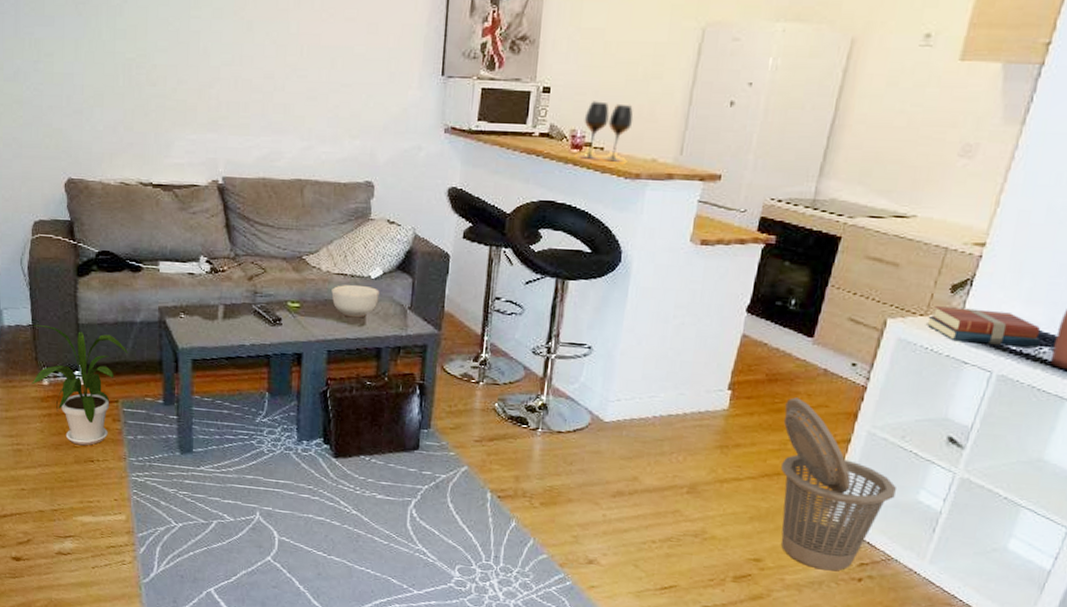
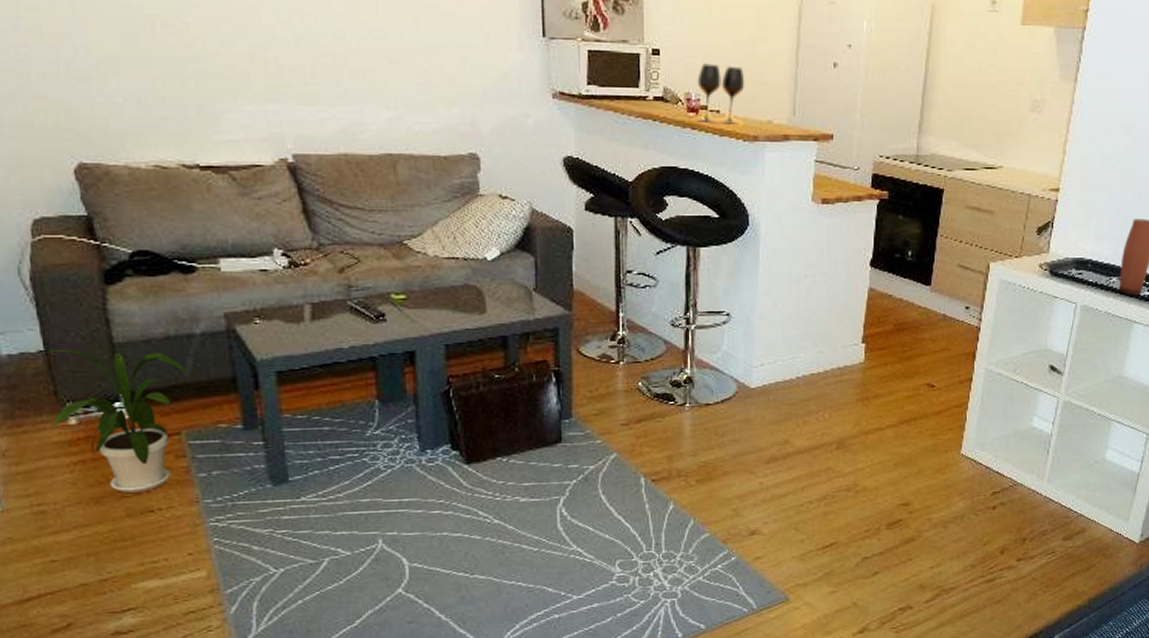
bowl: present [331,284,380,318] -> none [442,268,499,306]
laundry basket: present [781,397,896,571] -> none [914,344,1014,504]
books: present [927,306,1041,348] -> none [1022,248,1110,279]

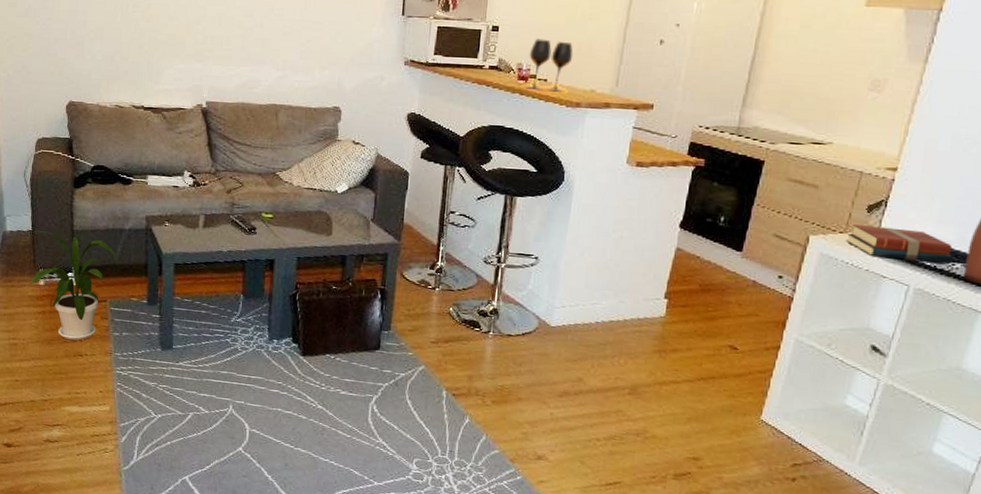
books: none [1022,248,1110,279] -> present [846,224,953,264]

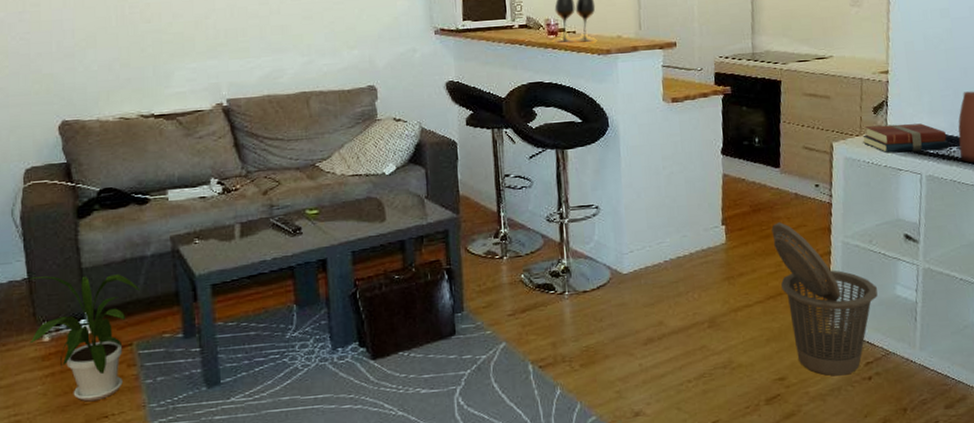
laundry basket: none [716,306,824,471] -> present [771,222,878,376]

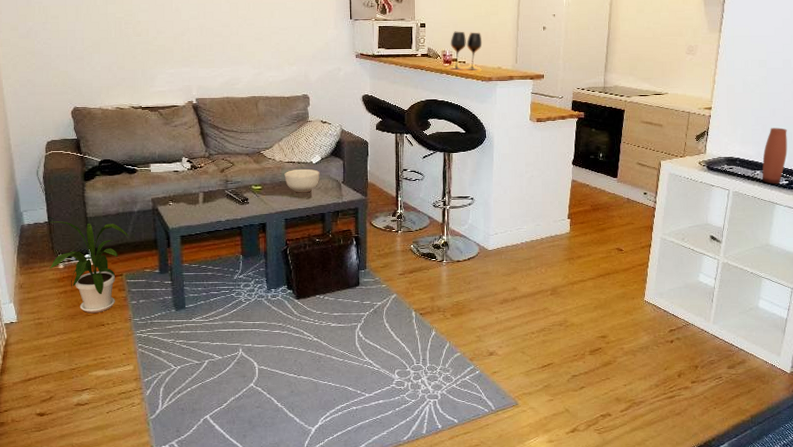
bowl: none [348,182,396,216] -> present [284,168,320,193]
laundry basket: present [771,222,878,376] -> none [606,219,684,338]
books: present [862,123,950,153] -> none [685,150,754,172]

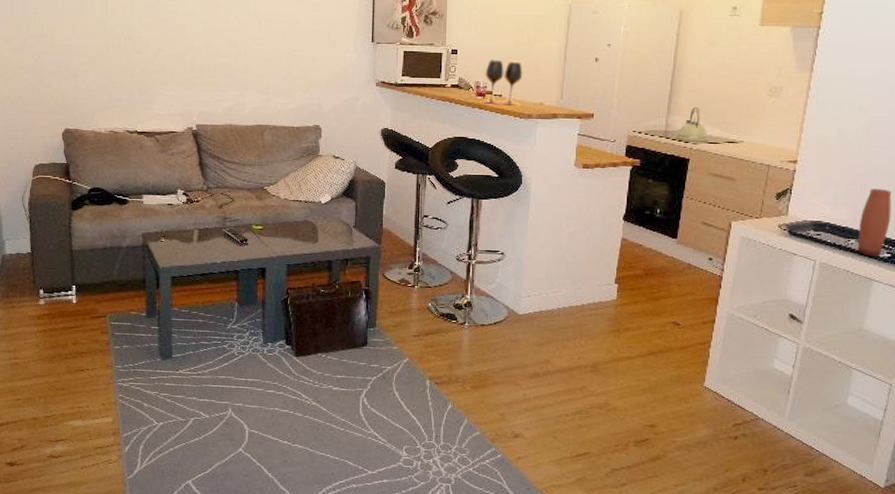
house plant: present [49,221,129,314] -> none [29,252,116,357]
bowl: present [284,168,320,193] -> none [289,208,329,236]
kettle: none [613,65,640,95] -> present [676,106,709,142]

